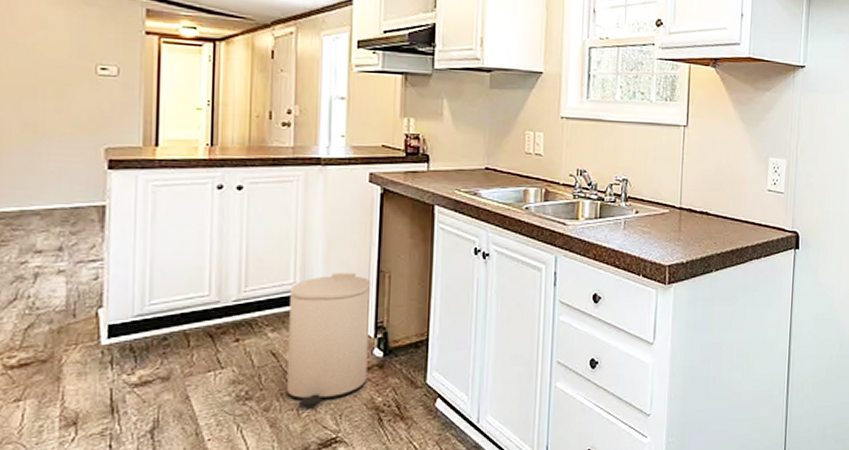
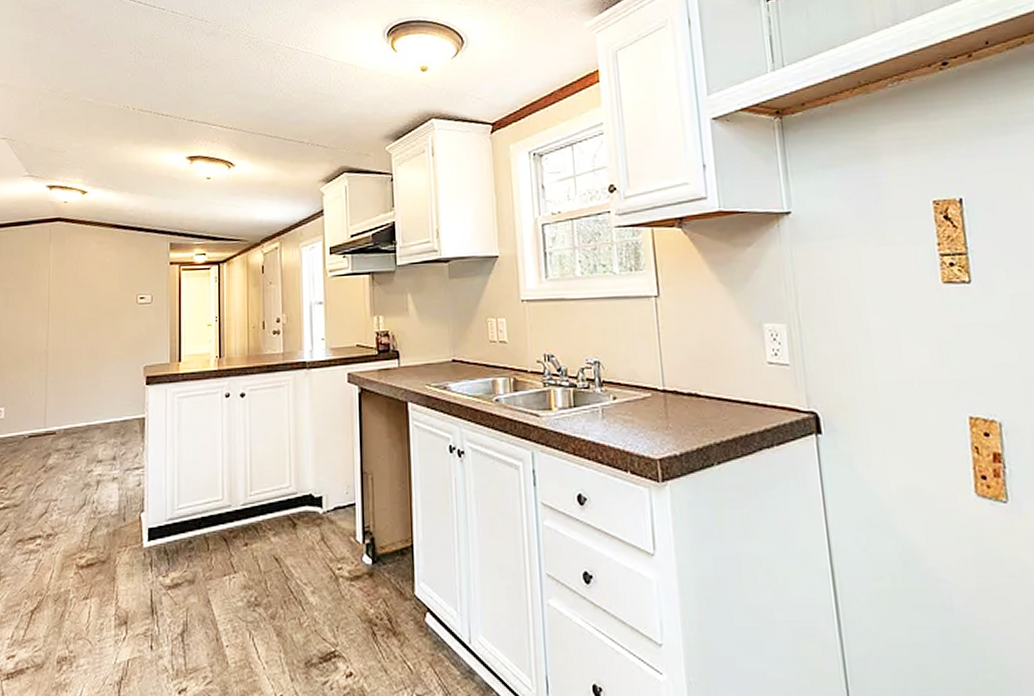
pedal bin: present [287,272,372,407] -> none [287,474,359,616]

